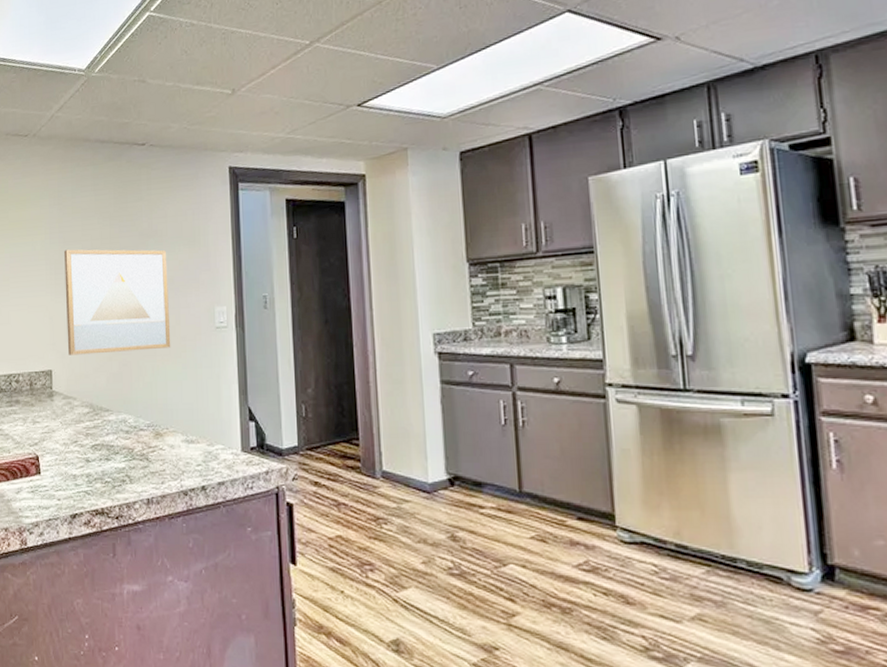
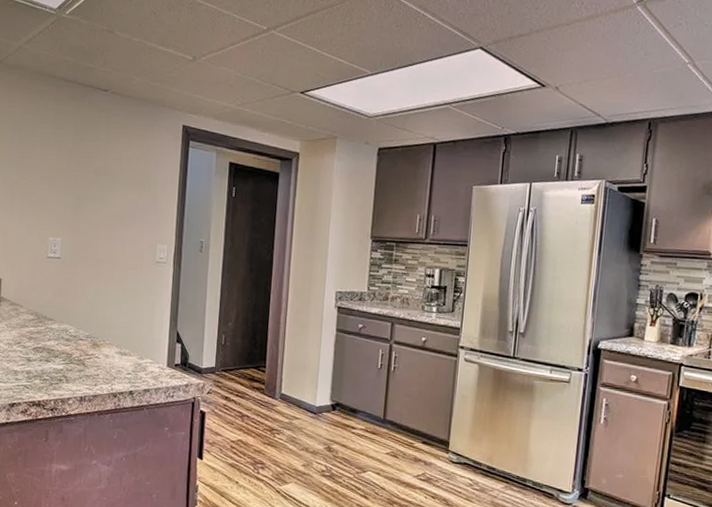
wall art: present [64,249,171,355] -> none [18,173,118,274]

